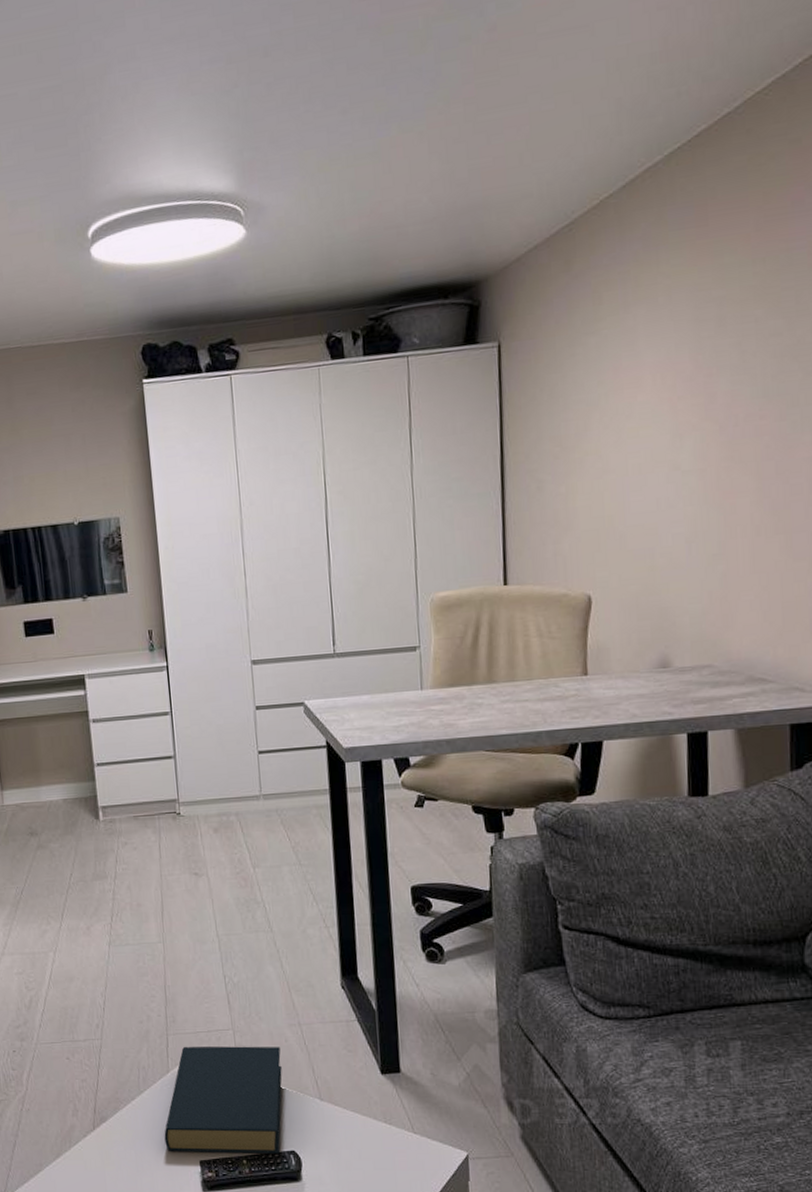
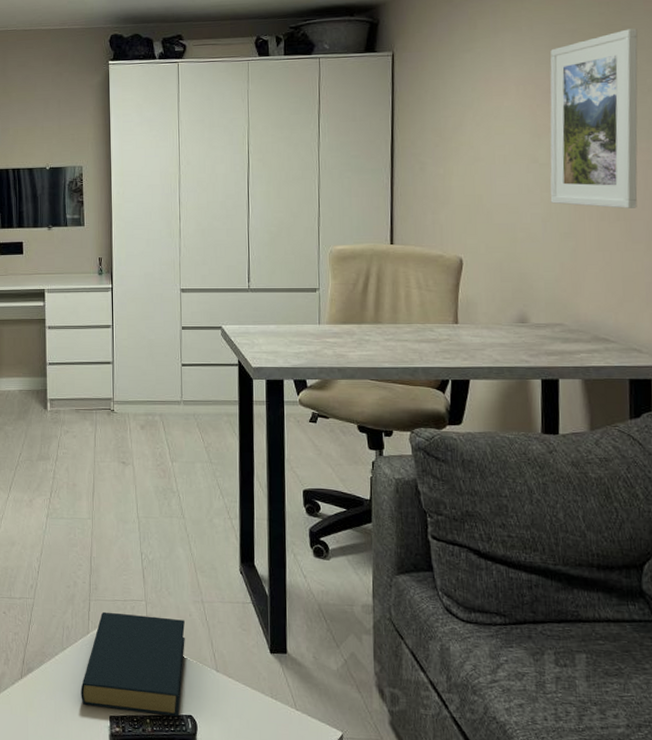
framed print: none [693,290,801,520] -> present [550,28,638,209]

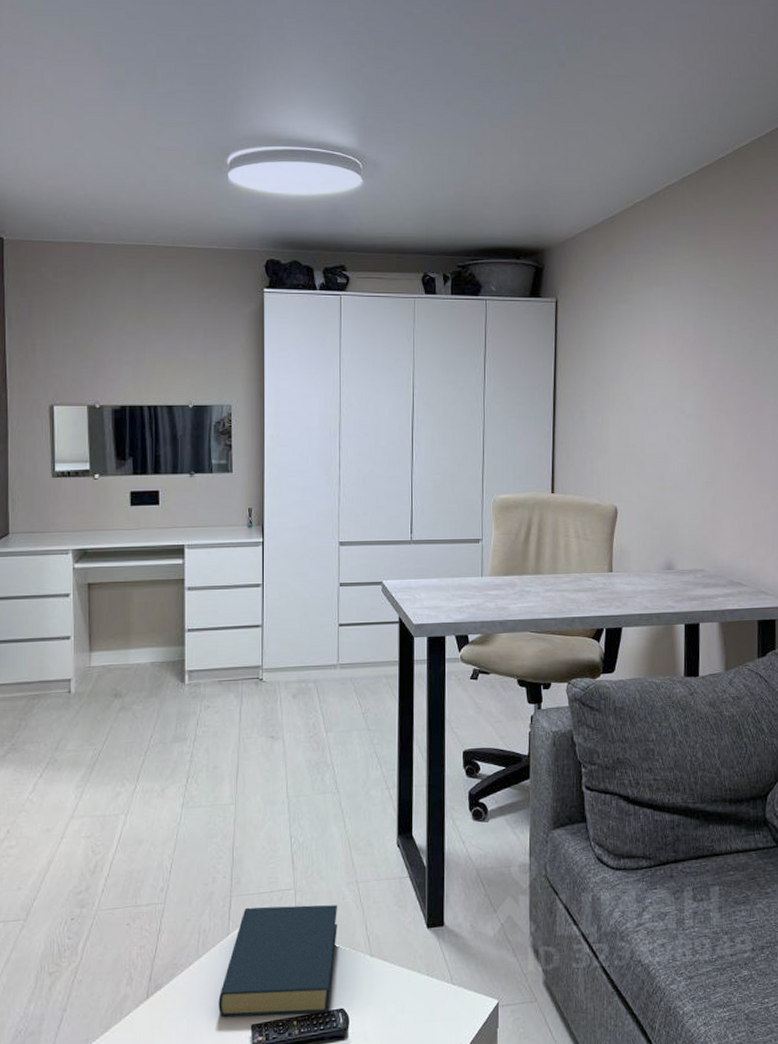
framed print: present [550,28,638,209] -> none [694,291,768,459]

